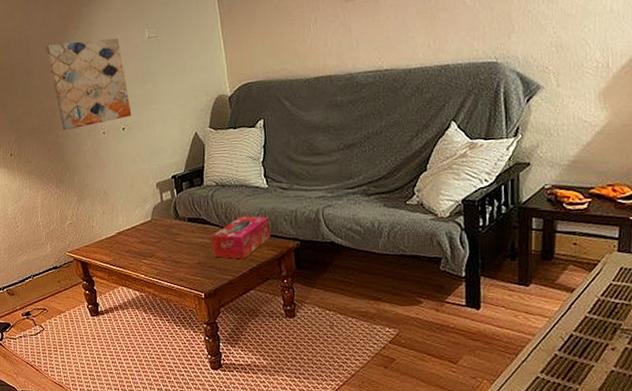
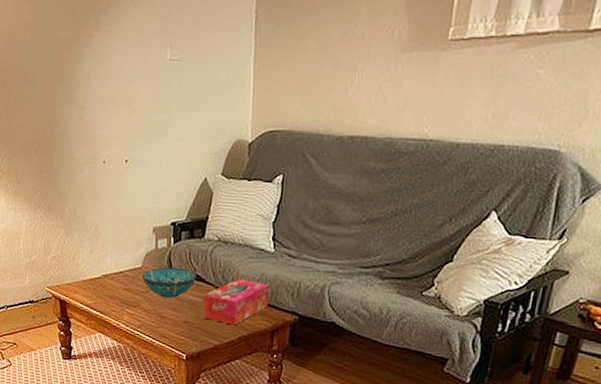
wall art: present [45,38,132,131] -> none [52,51,138,153]
decorative bowl: none [153,215,202,246] -> present [142,267,197,300]

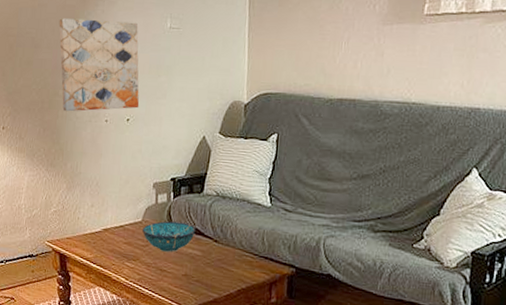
wall art: none [52,51,138,153] -> present [59,18,140,112]
tissue box: present [203,279,270,326] -> none [202,232,267,278]

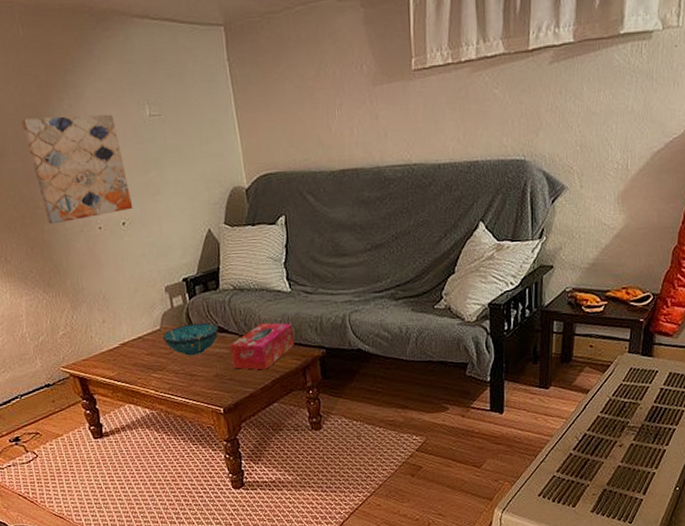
tissue box: none [202,232,267,278] -> present [230,323,294,370]

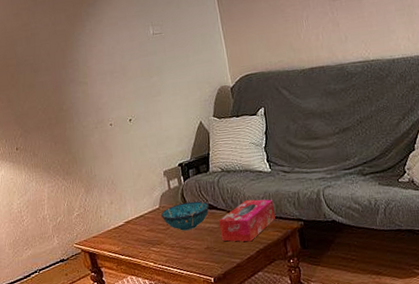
wall art: present [21,114,133,225] -> none [52,35,138,124]

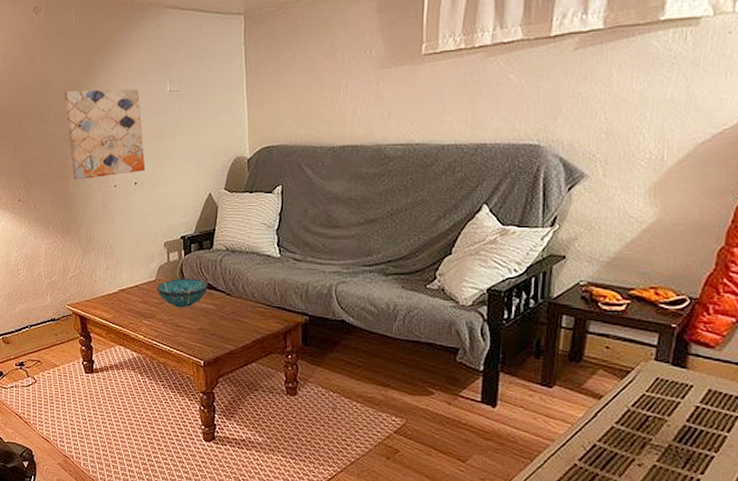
wall art: none [52,35,138,124] -> present [64,89,146,180]
tissue box: present [219,199,276,242] -> none [216,285,279,330]

